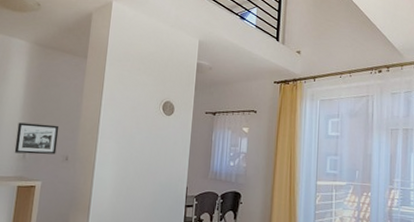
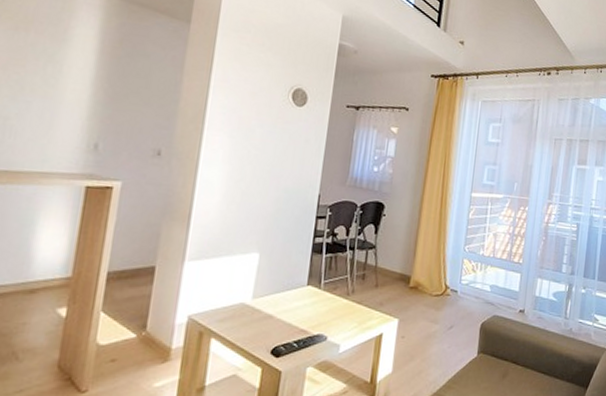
picture frame: present [14,122,59,155] -> none [80,101,149,147]

